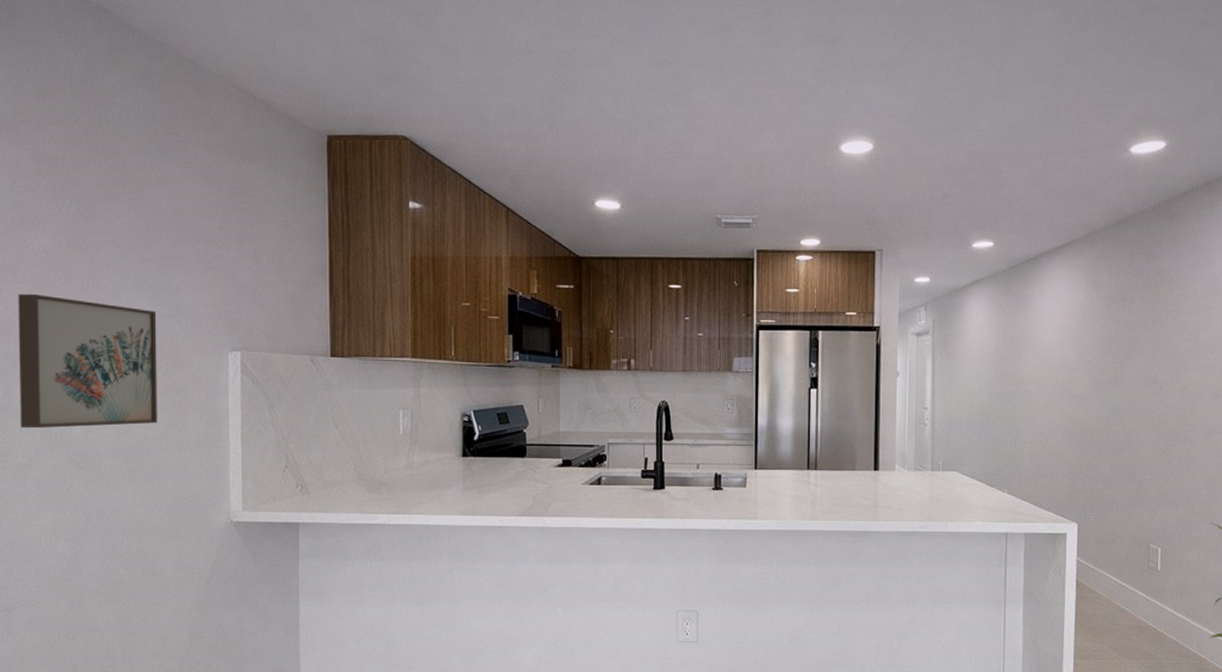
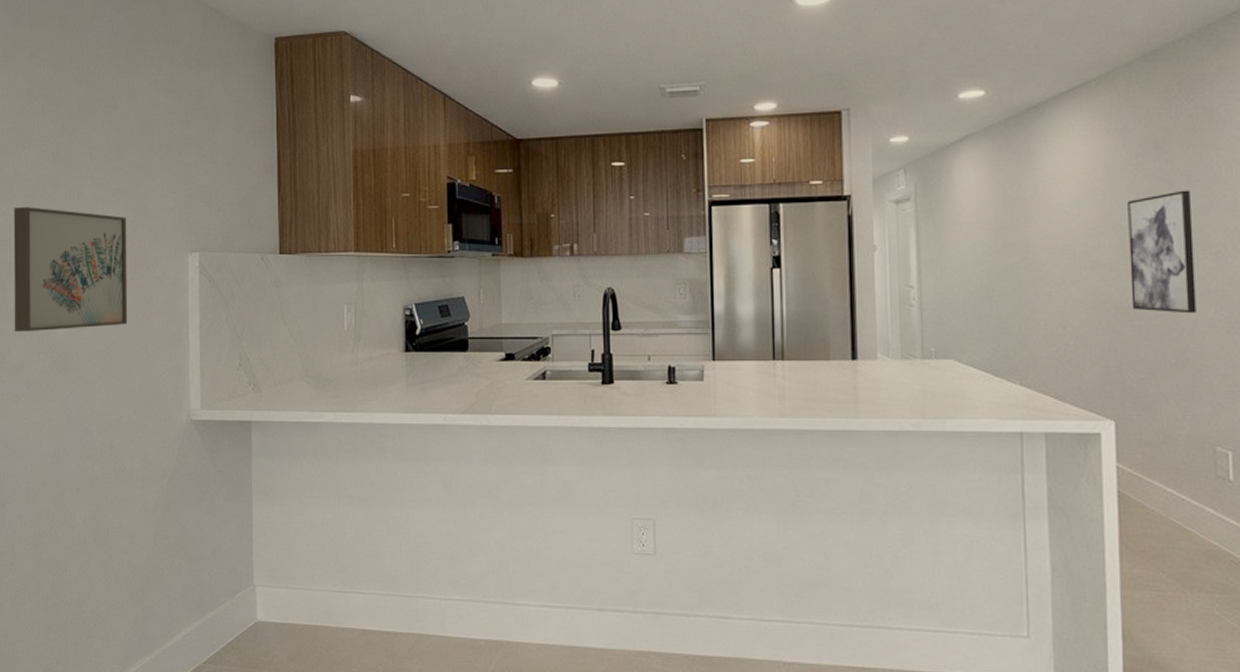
wall art: none [1096,336,1145,437] -> present [1127,190,1197,314]

